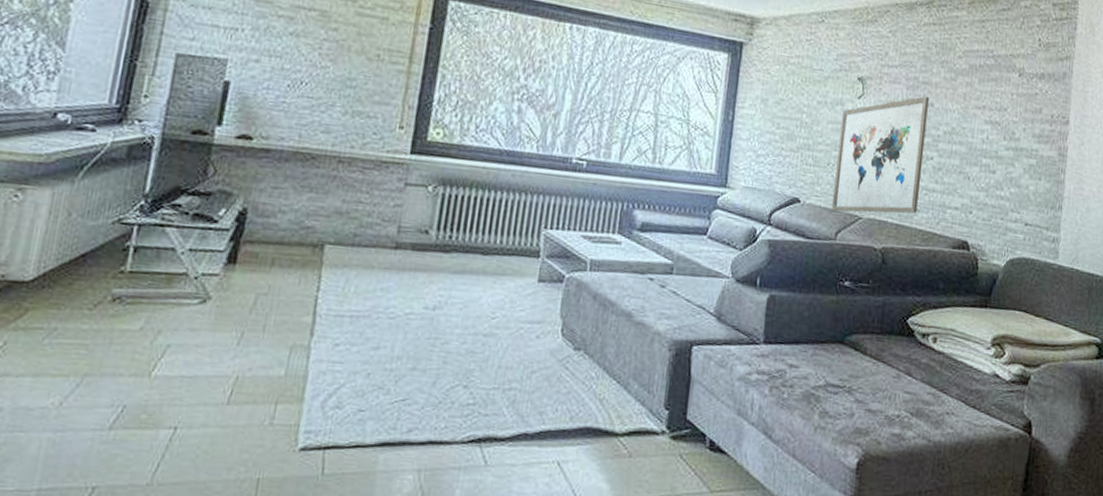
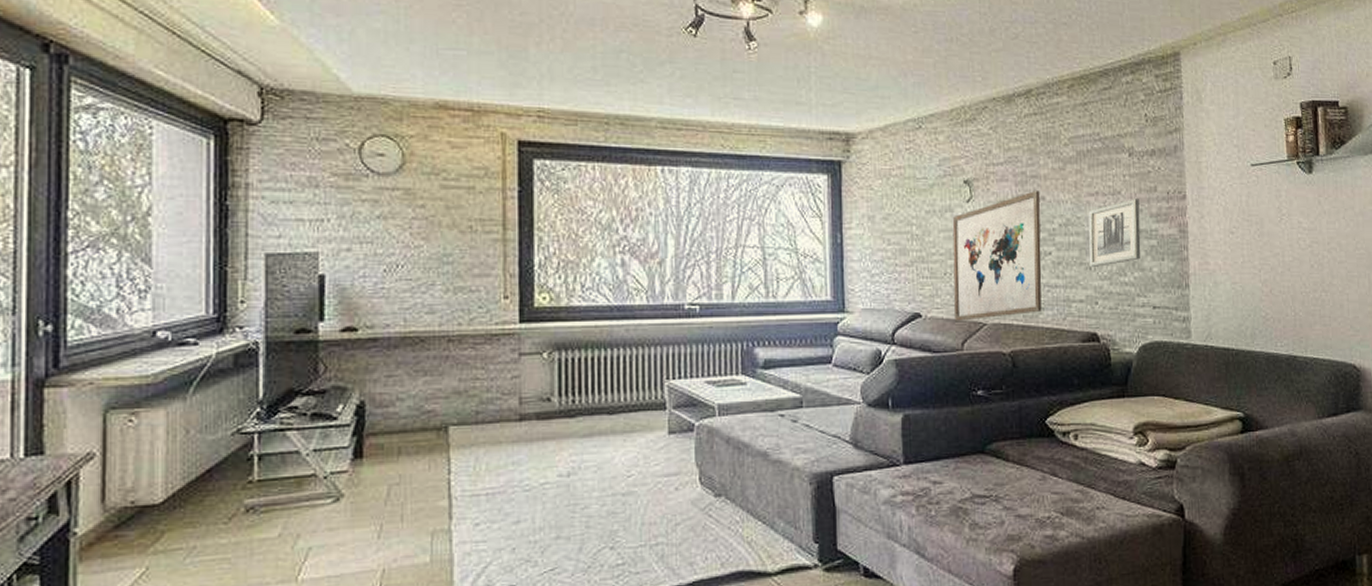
wall art: none [969,117,1024,179] -> present [1088,199,1141,268]

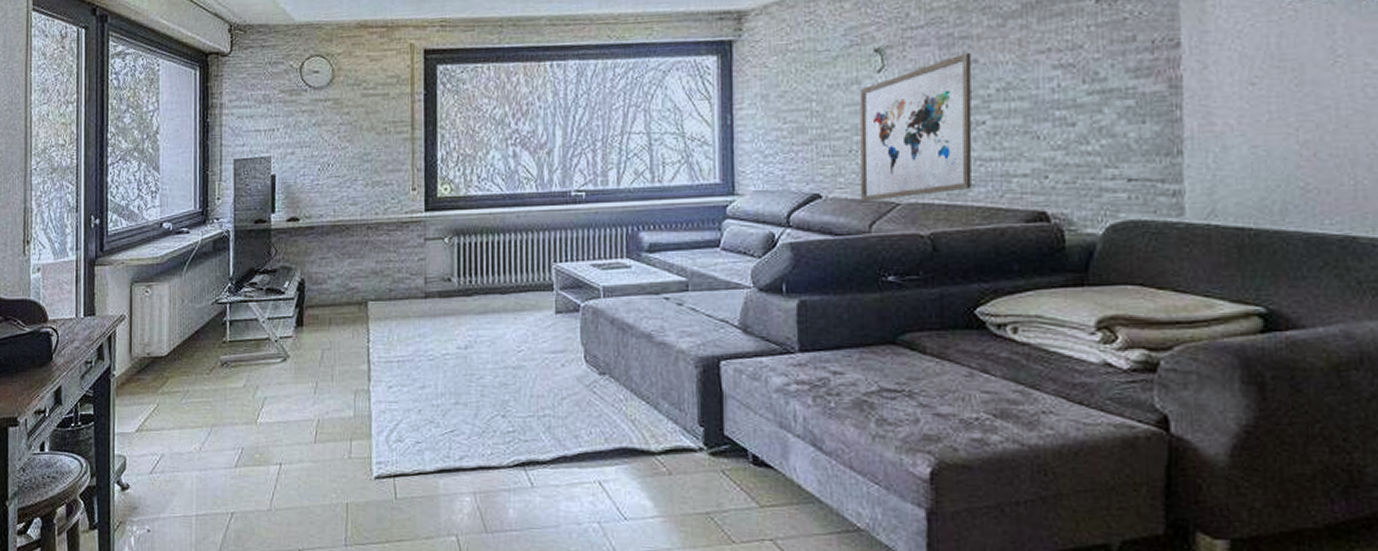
wall art: present [1088,199,1141,268] -> none [1037,52,1111,137]

